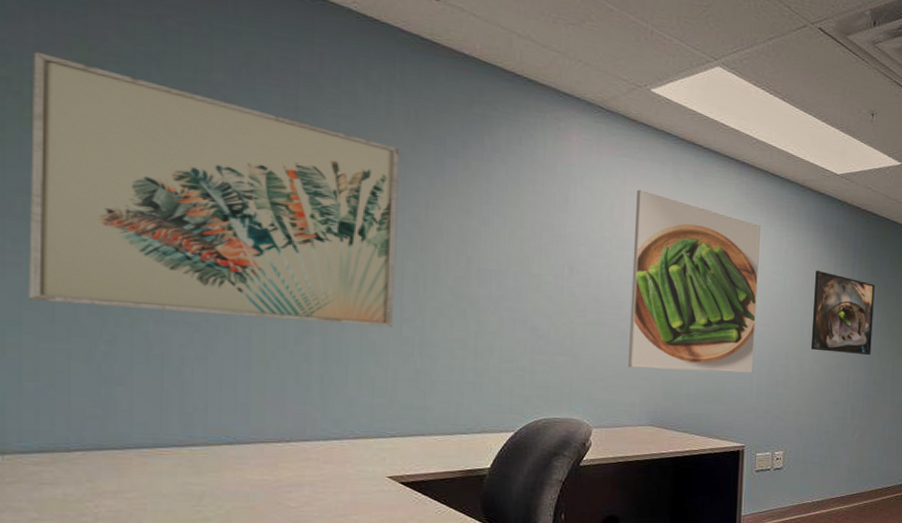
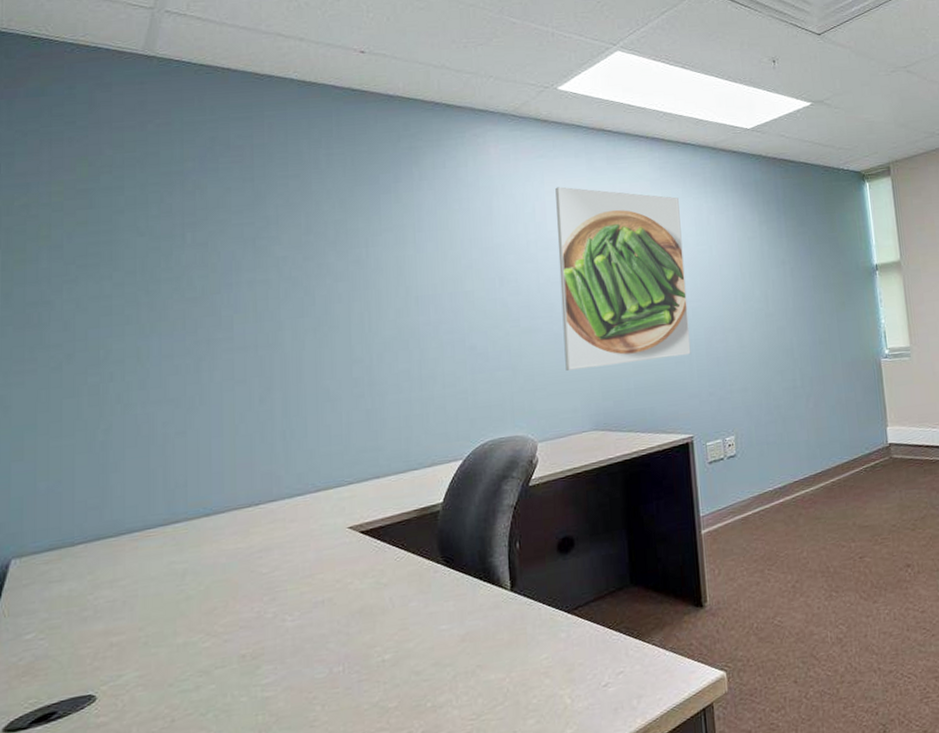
wall art: present [29,51,399,327] -> none [42,176,344,403]
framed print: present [810,271,875,355] -> none [741,231,812,318]

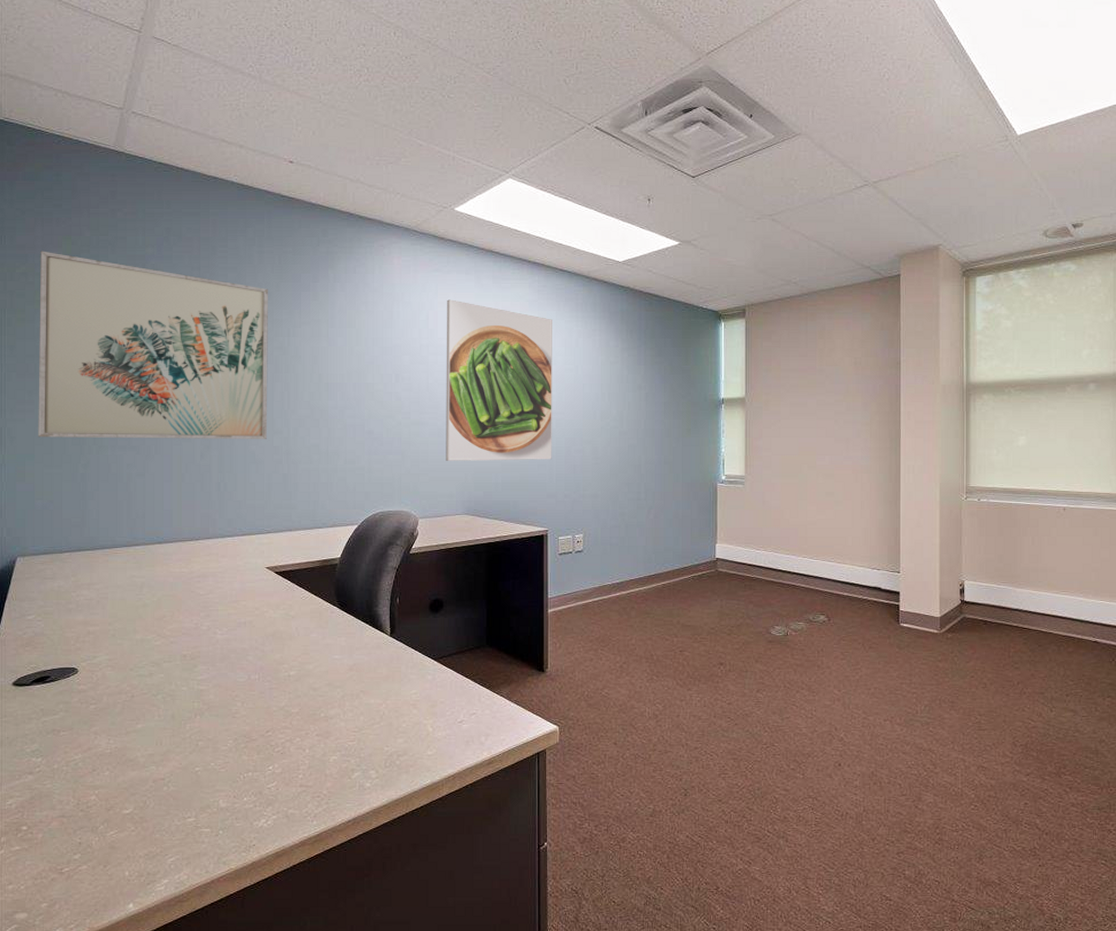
wall art: none [42,176,344,403] -> present [38,251,268,439]

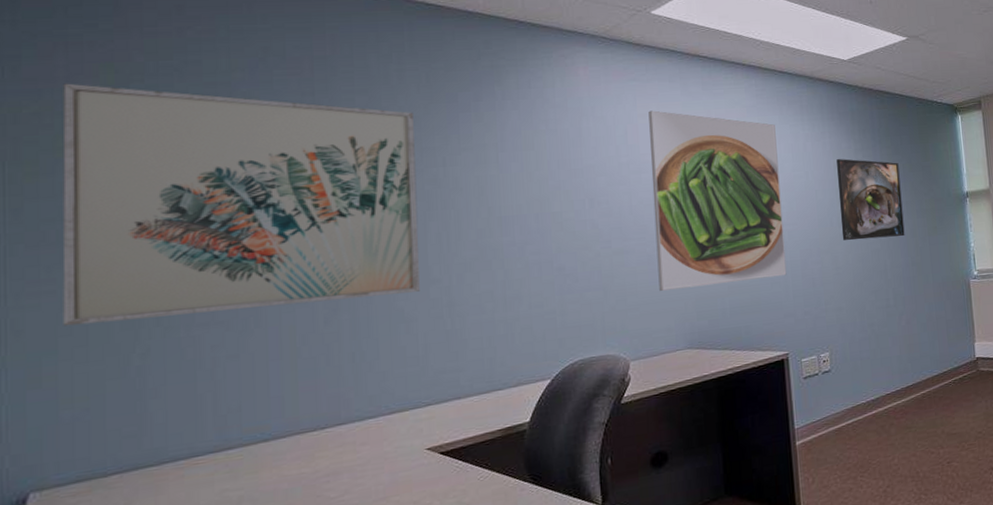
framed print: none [603,356,661,434] -> present [837,159,905,241]

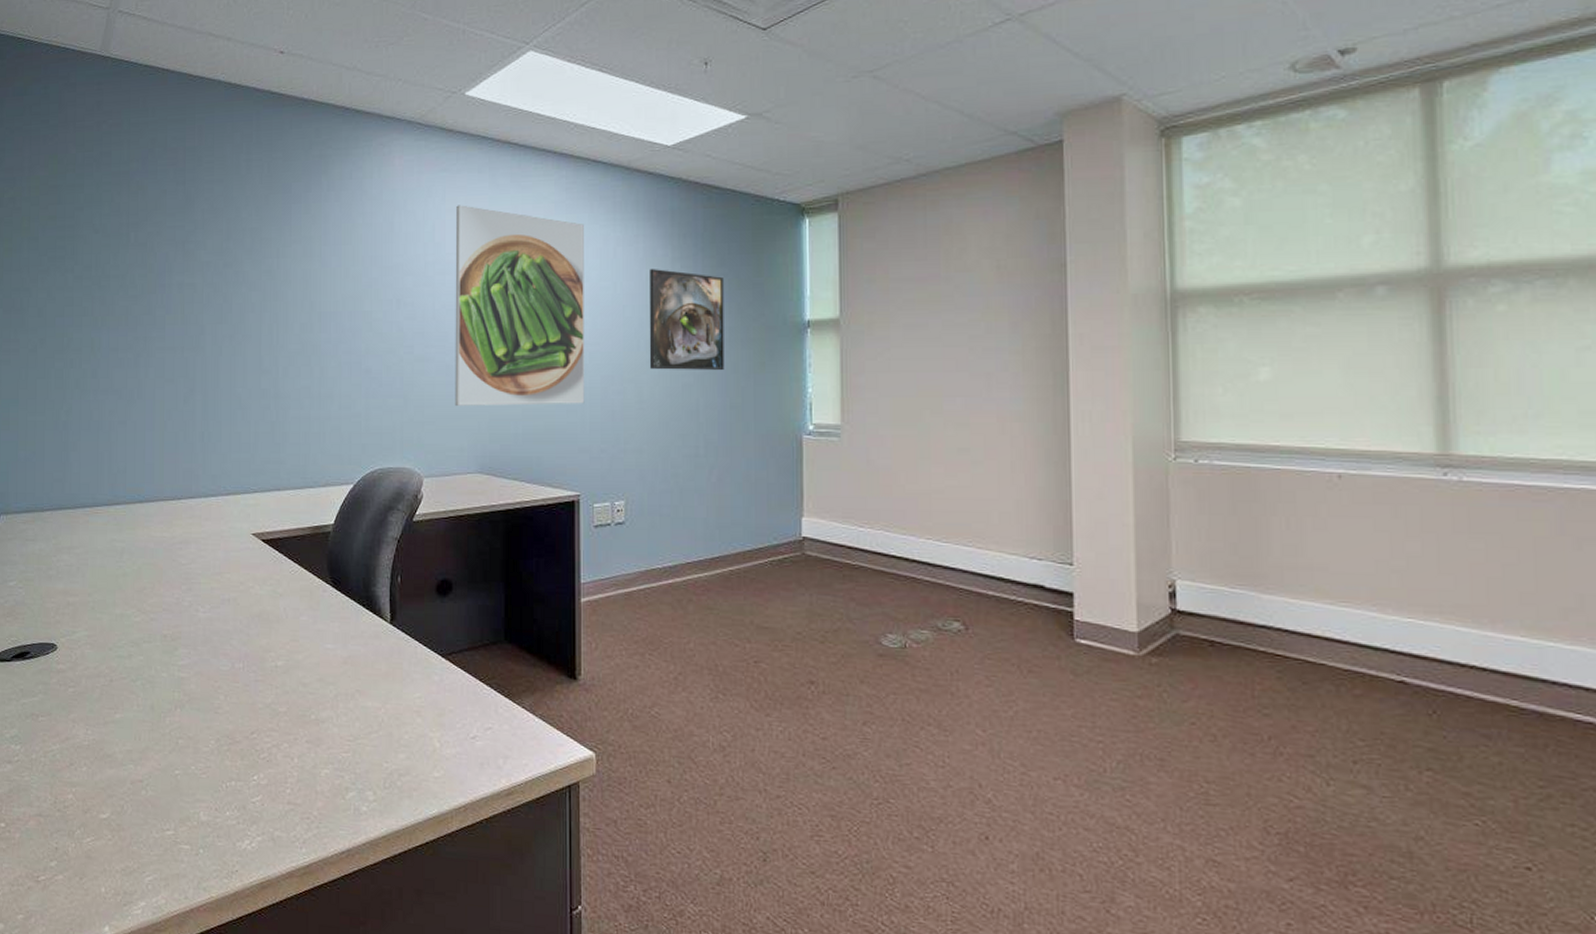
wall art: present [62,83,420,327] -> none [22,172,256,381]

